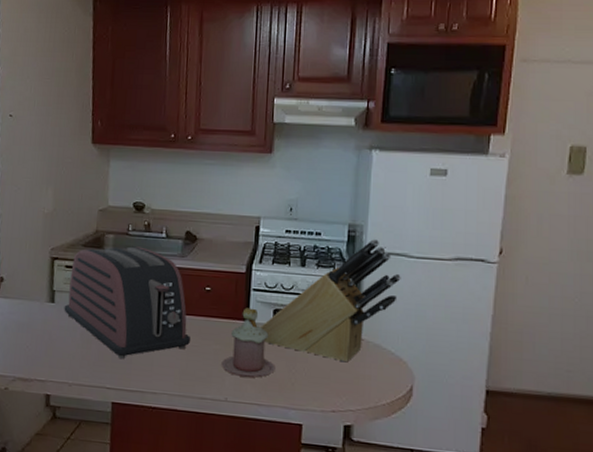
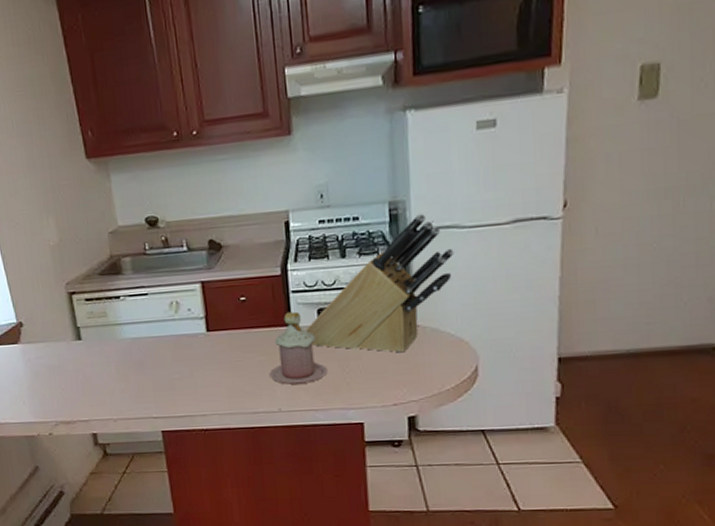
toaster: present [64,246,190,360] -> none [92,265,232,387]

